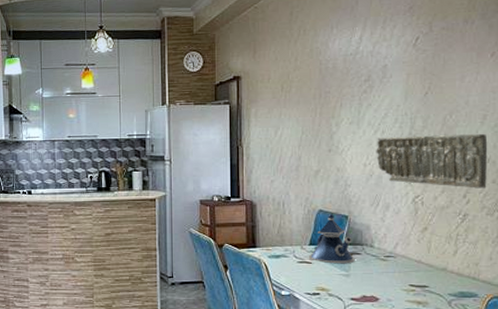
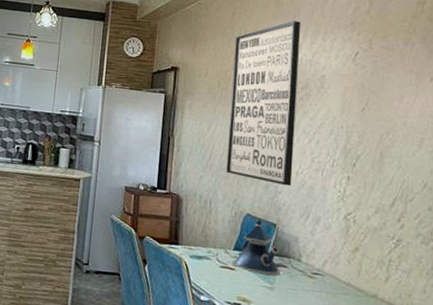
wall art: none [295,13,361,179] -> present [226,21,301,187]
relief panel: present [376,134,488,189] -> none [309,147,425,215]

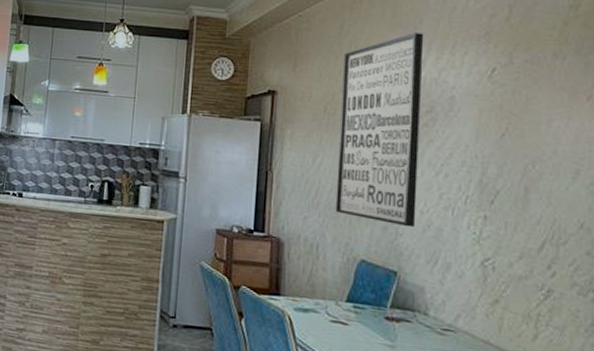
teapot: present [231,220,281,276] -> none [344,267,404,333]

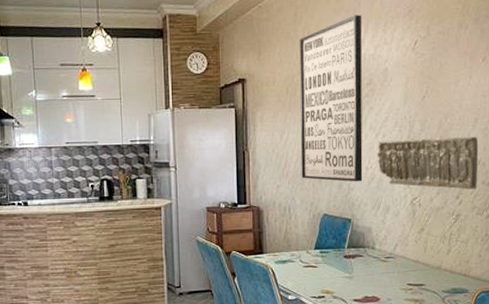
relief panel: none [436,181,581,261] -> present [377,137,479,190]

